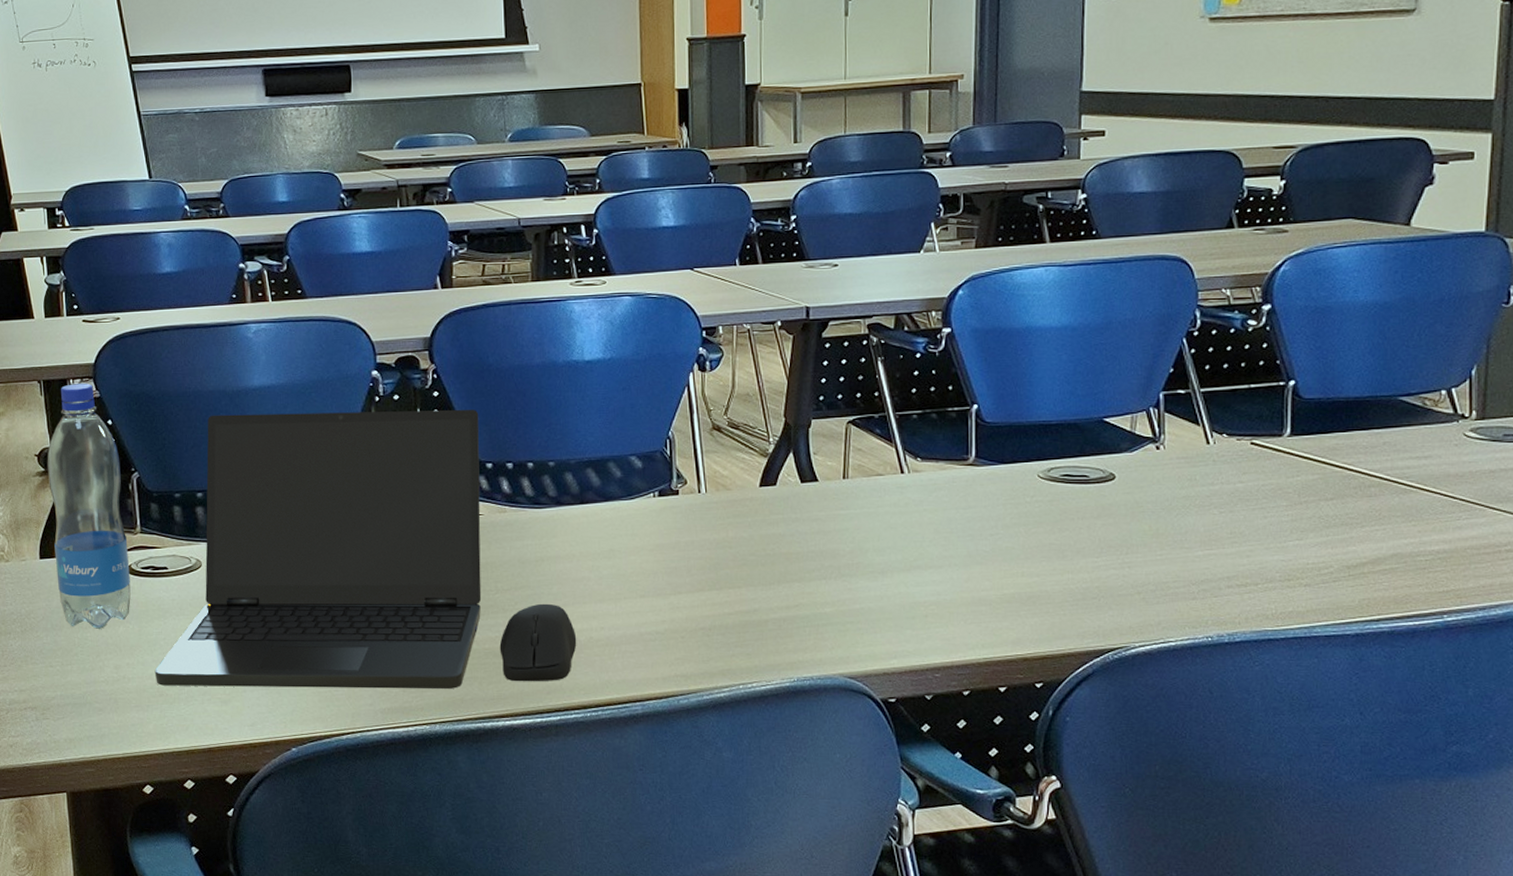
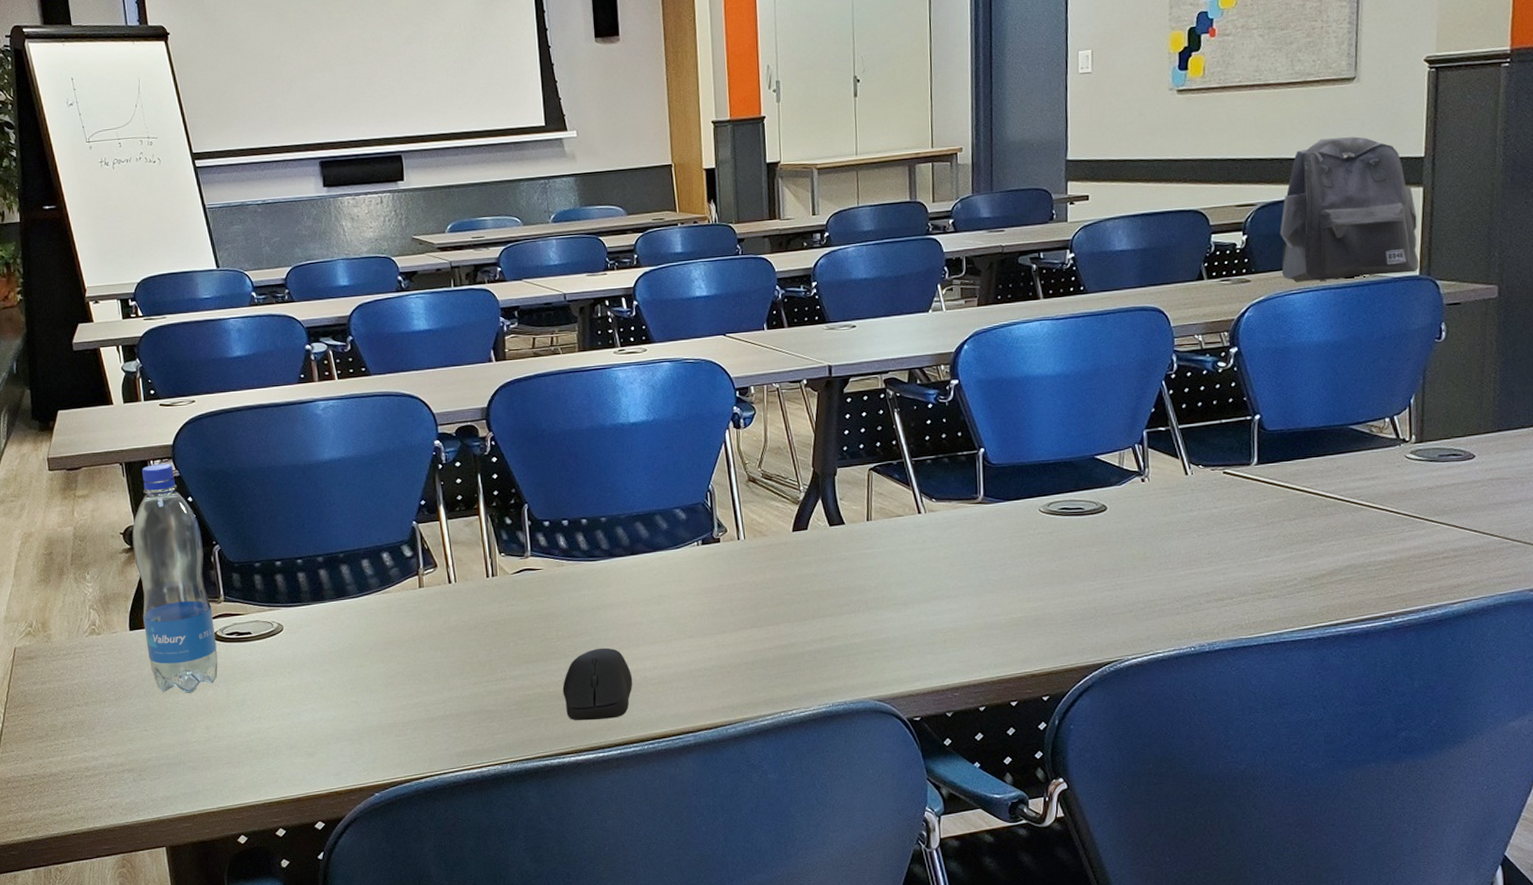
laptop: present [154,409,482,689] -> none [243,472,544,743]
backpack: none [1323,75,1485,235] -> present [1280,136,1419,282]

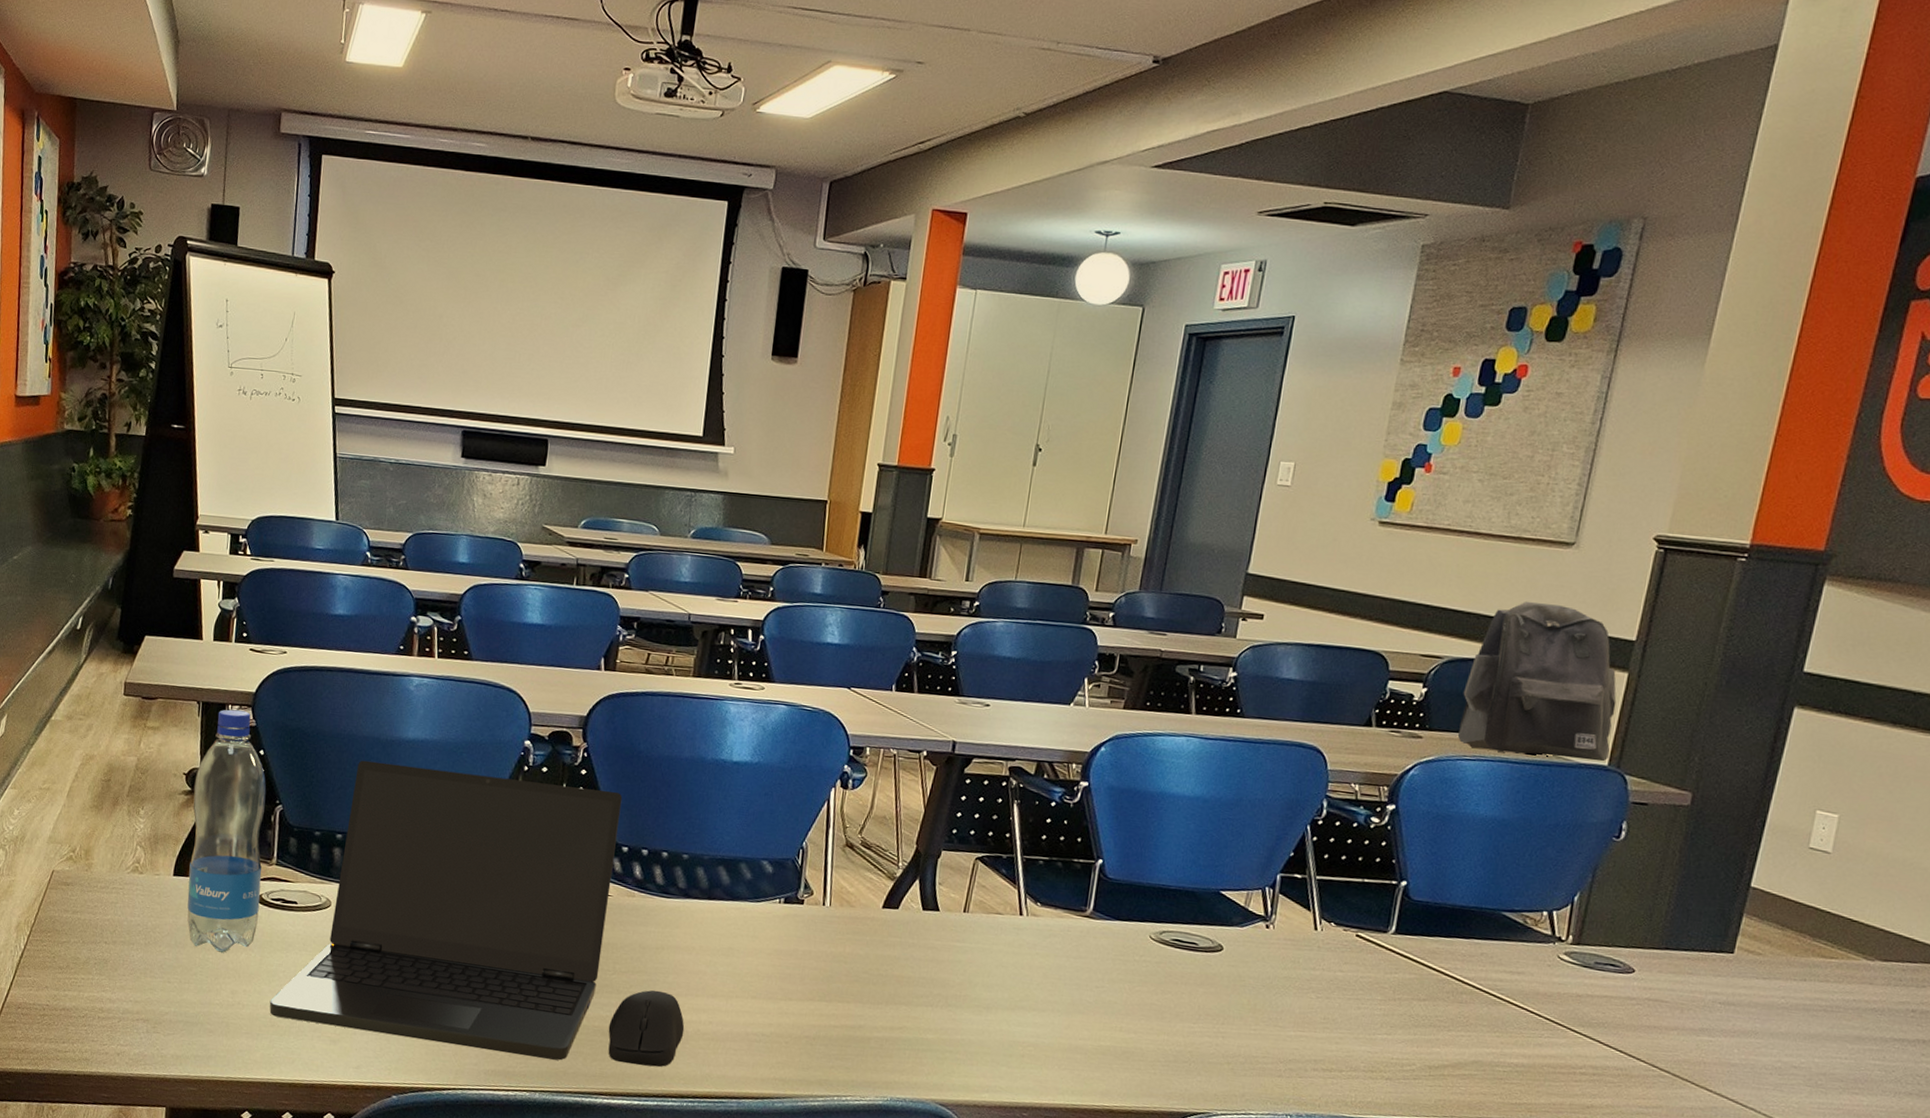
laptop: none [243,472,544,743] -> present [269,760,623,1061]

